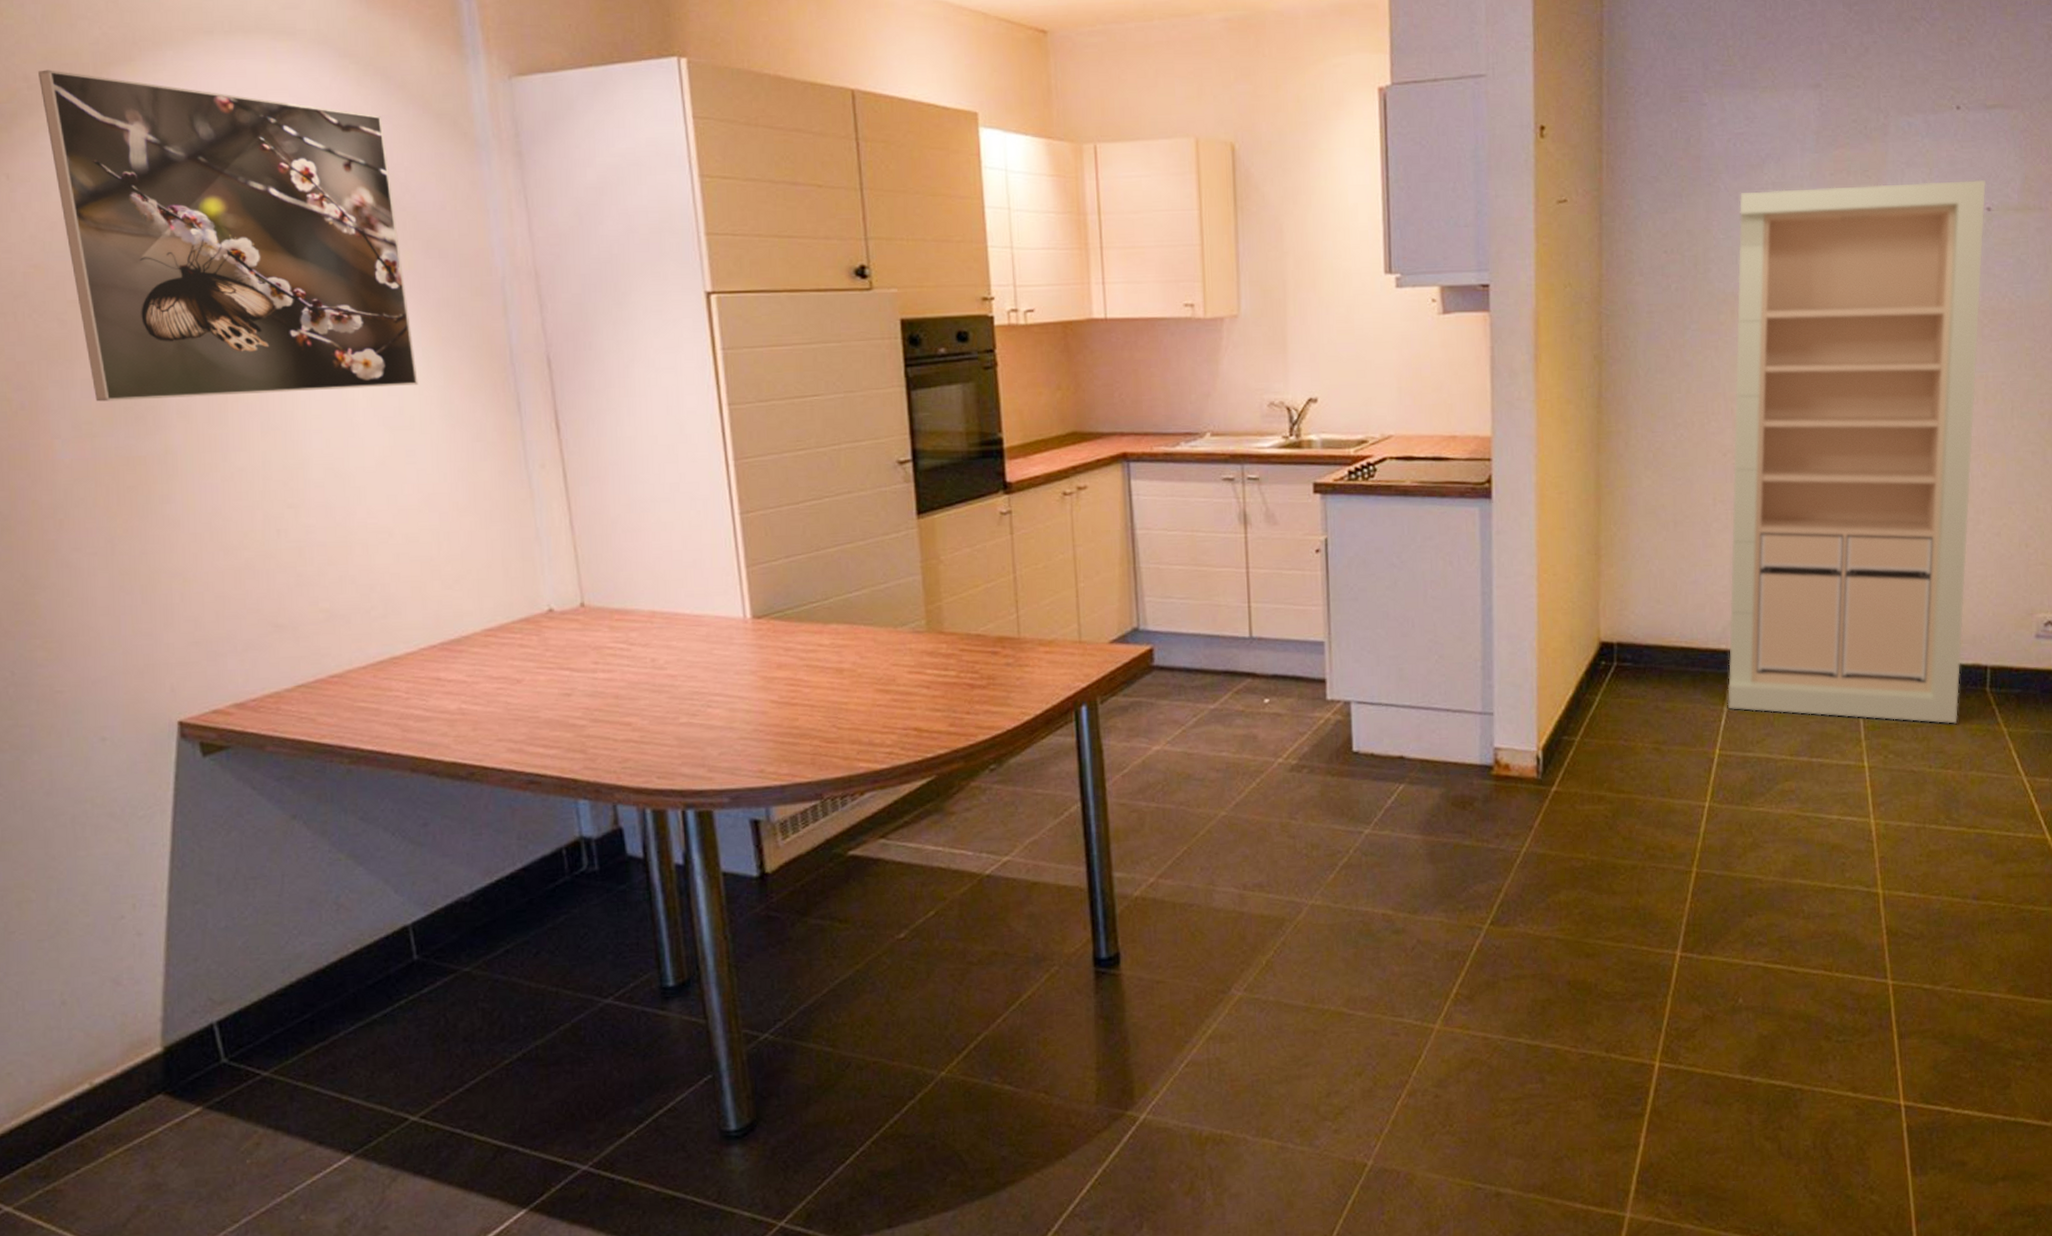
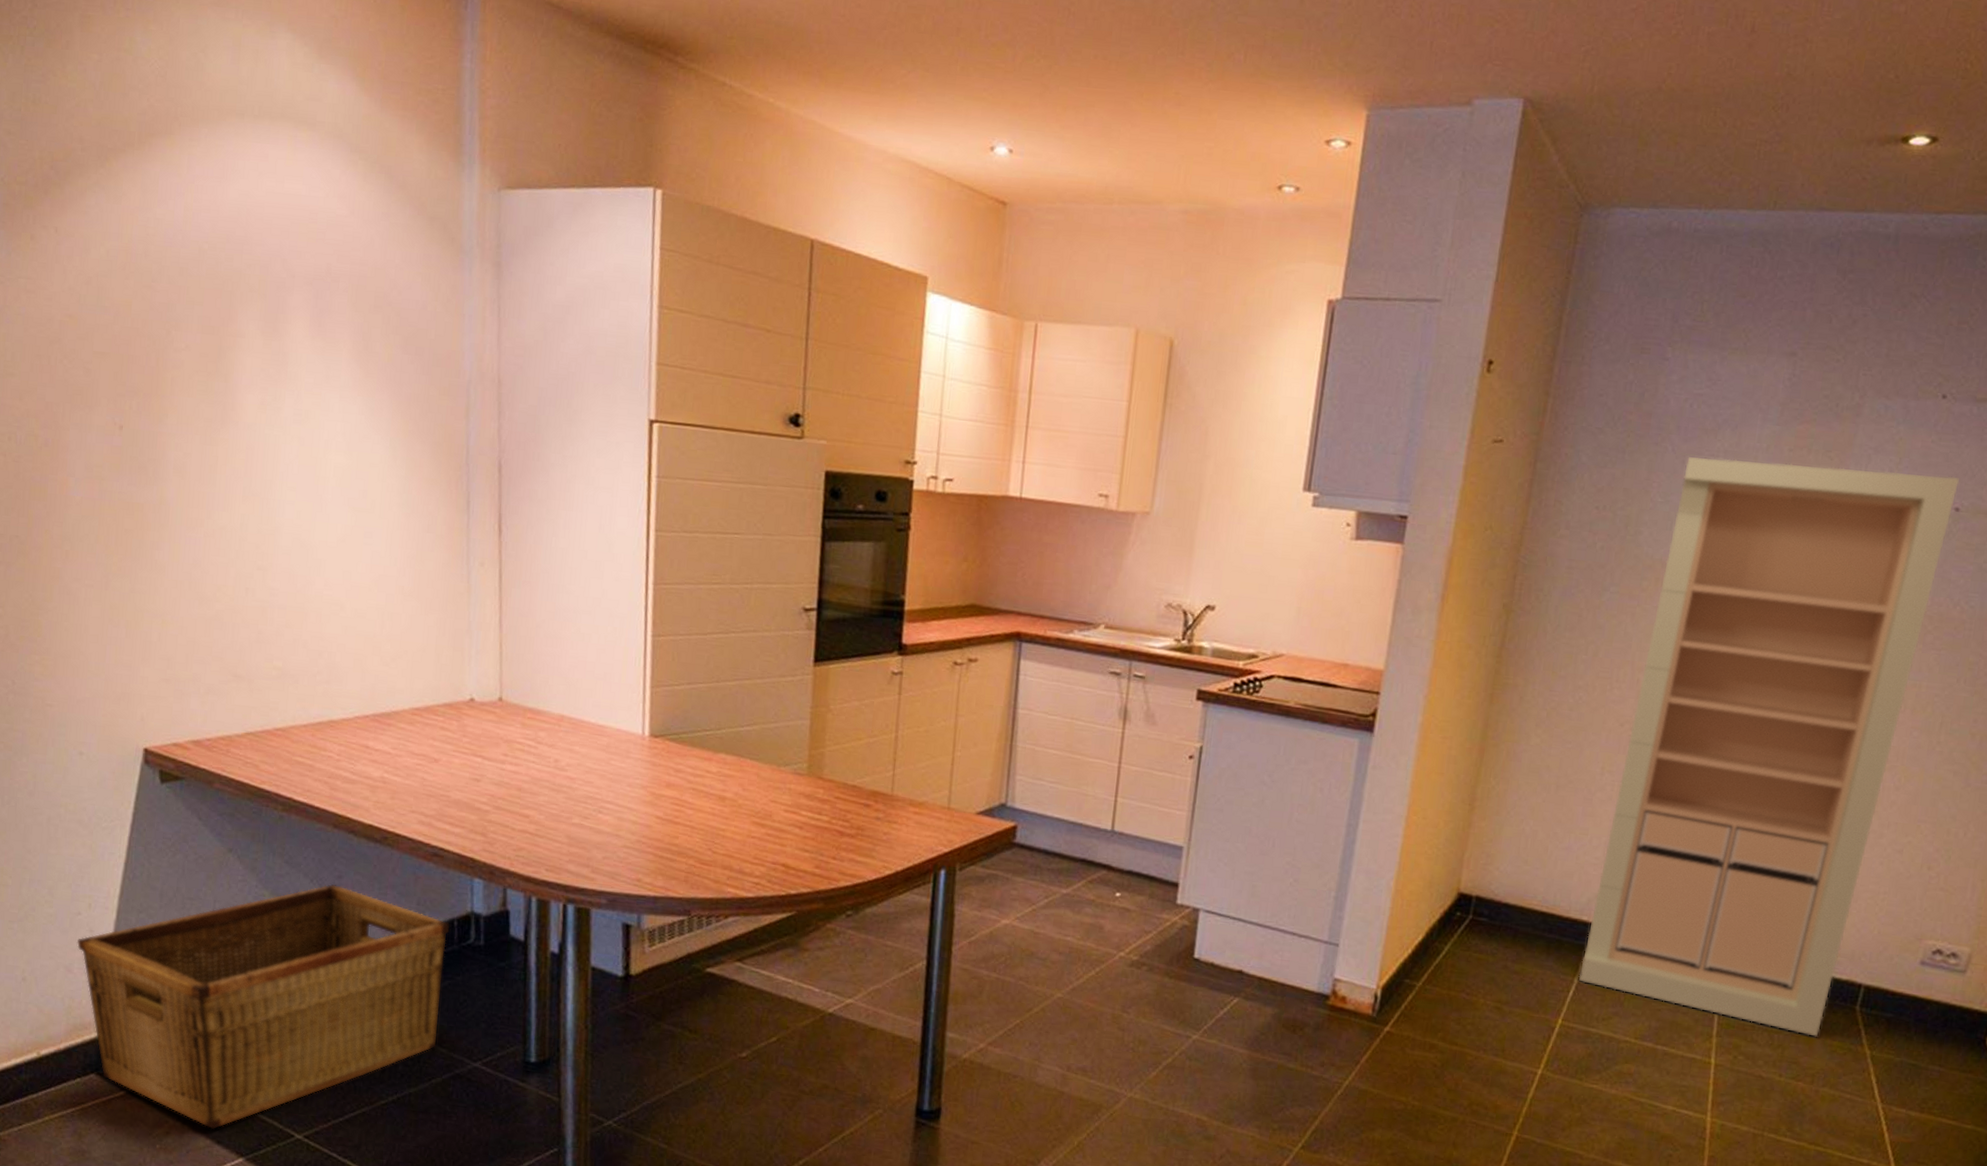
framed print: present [38,69,418,402] -> none [91,134,383,472]
hamper: none [123,833,559,1130] -> present [76,884,450,1129]

